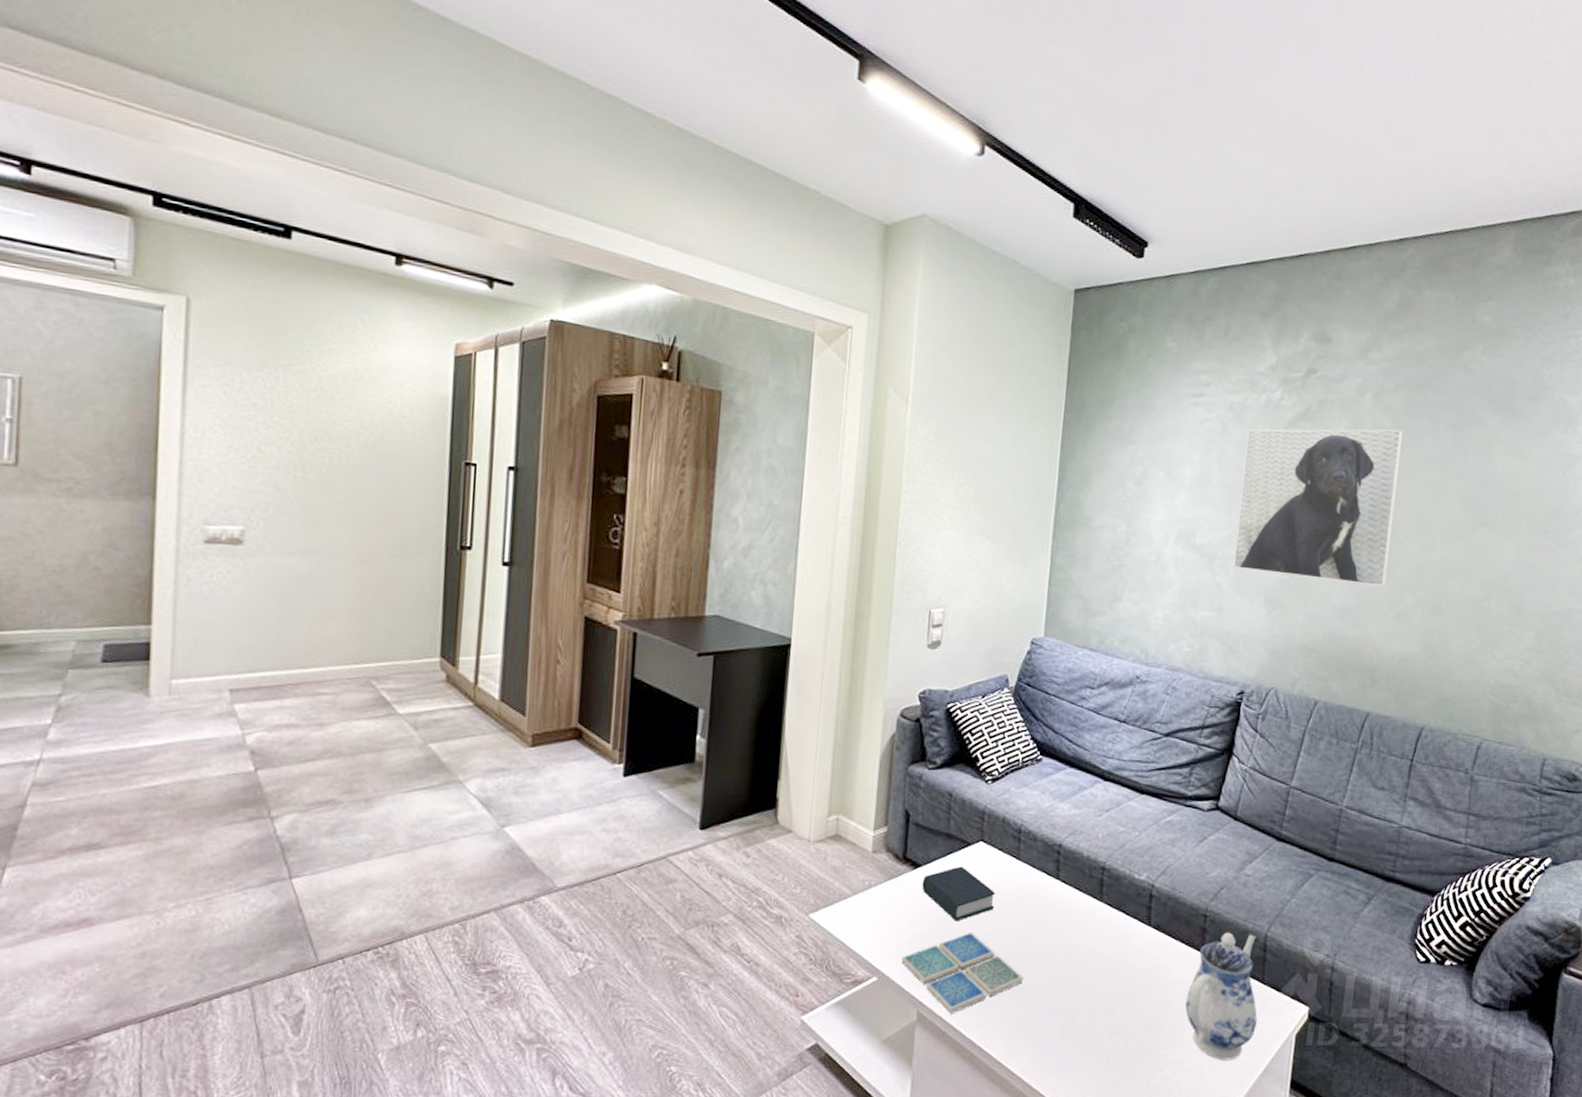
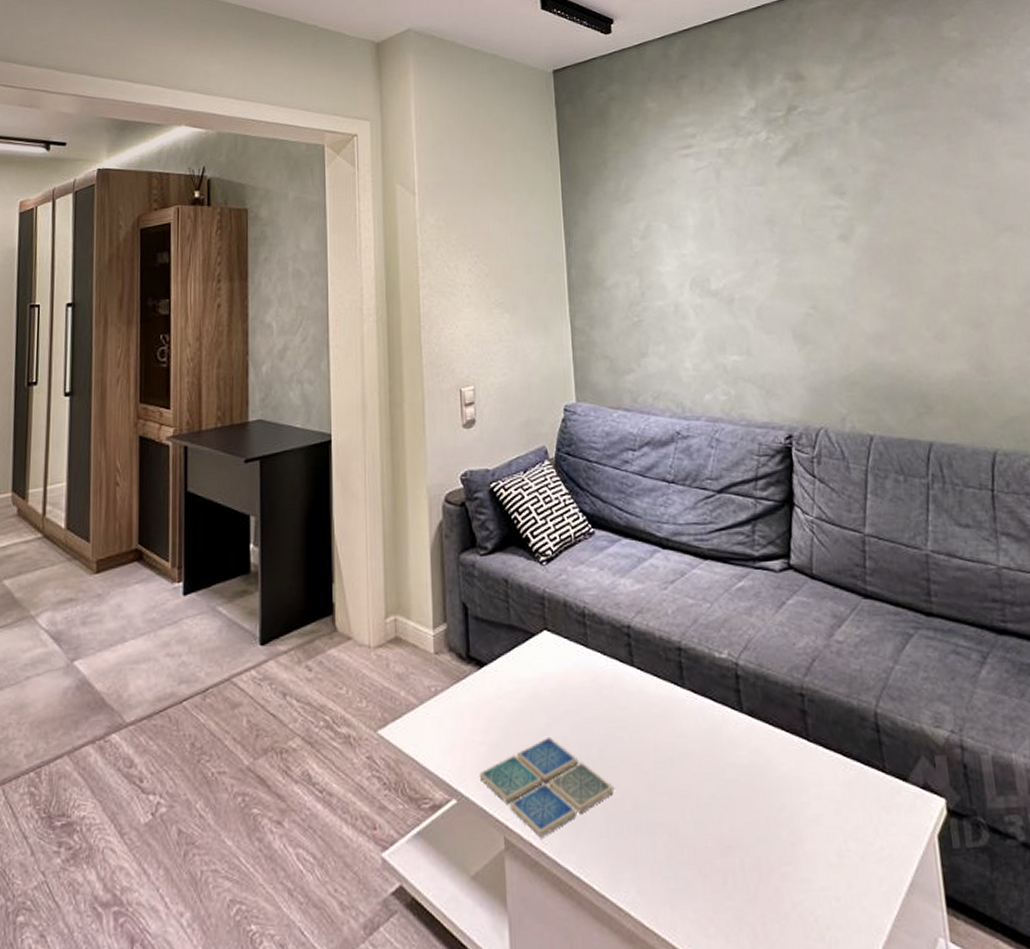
book: present [922,866,996,922] -> none [490,661,570,726]
teapot: present [1185,932,1257,1060] -> none [799,712,889,875]
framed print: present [1232,429,1404,587] -> none [740,150,917,309]

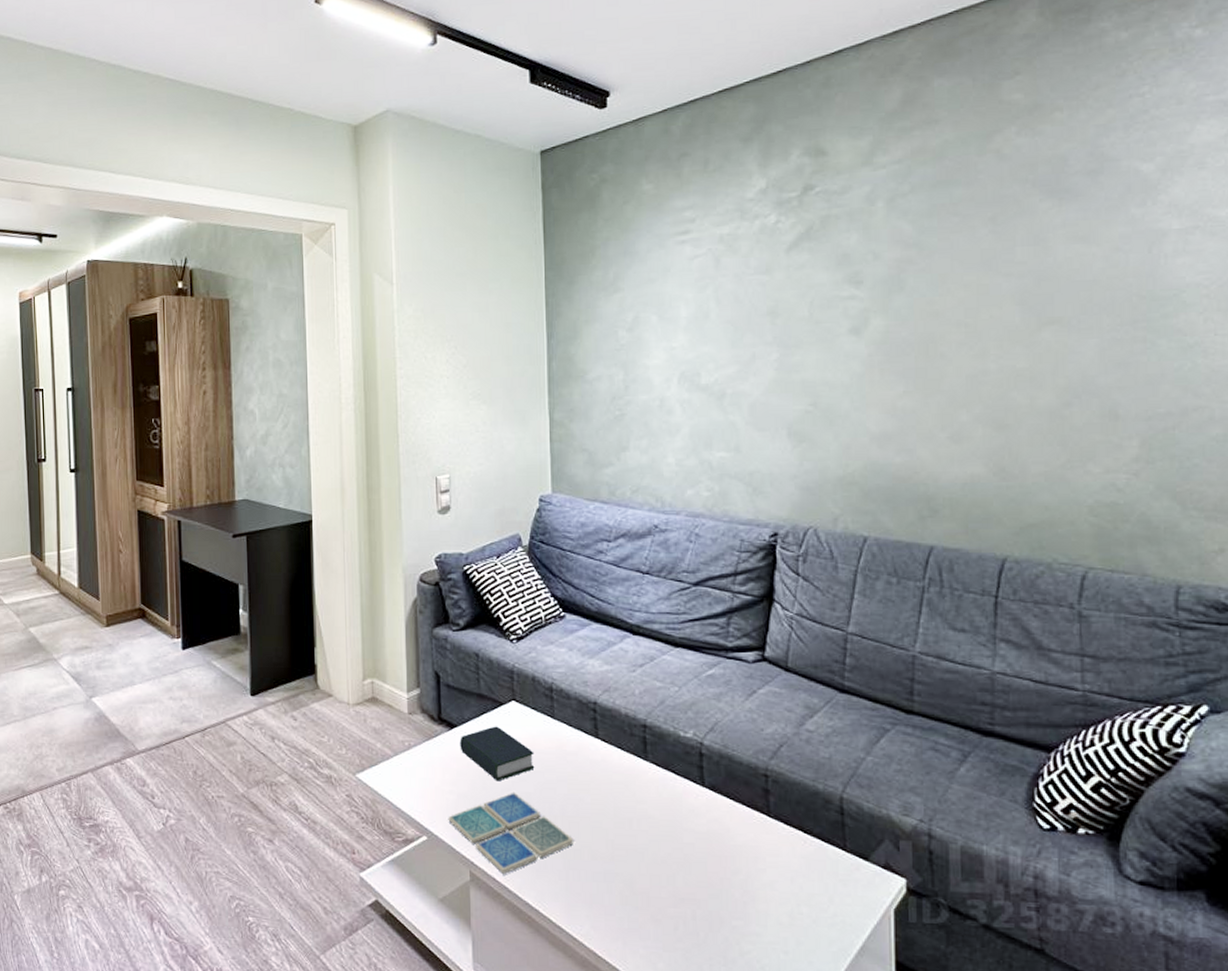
book: none [490,661,570,726] -> present [460,726,535,782]

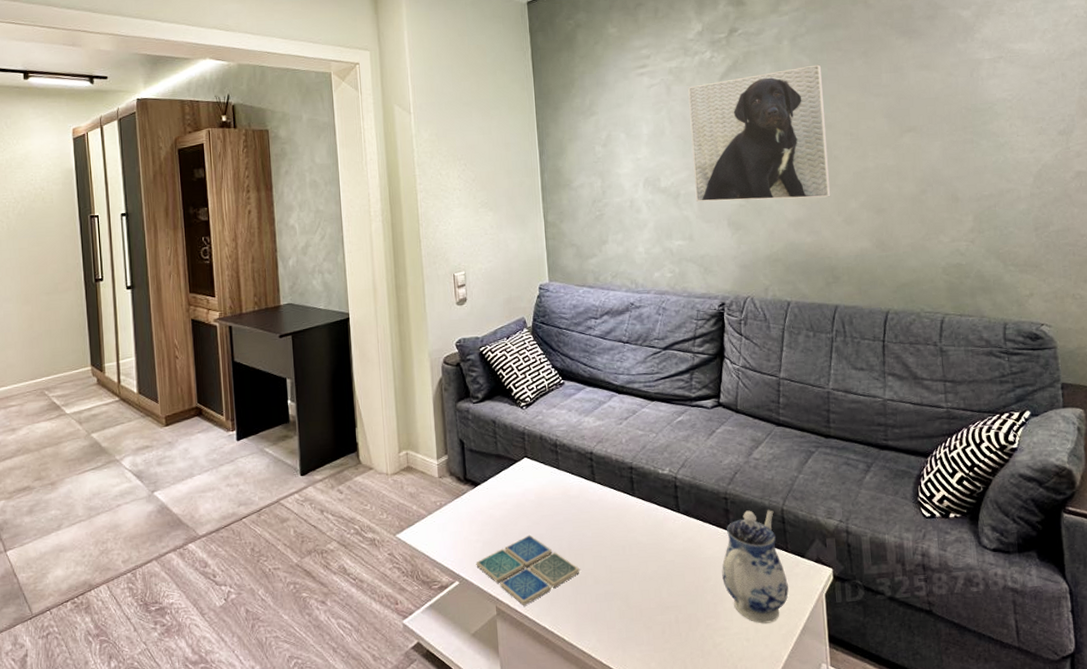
book: present [460,726,535,782] -> none [483,480,546,527]
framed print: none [743,233,933,407] -> present [688,64,831,202]
teapot: none [756,793,844,936] -> present [722,510,789,624]

